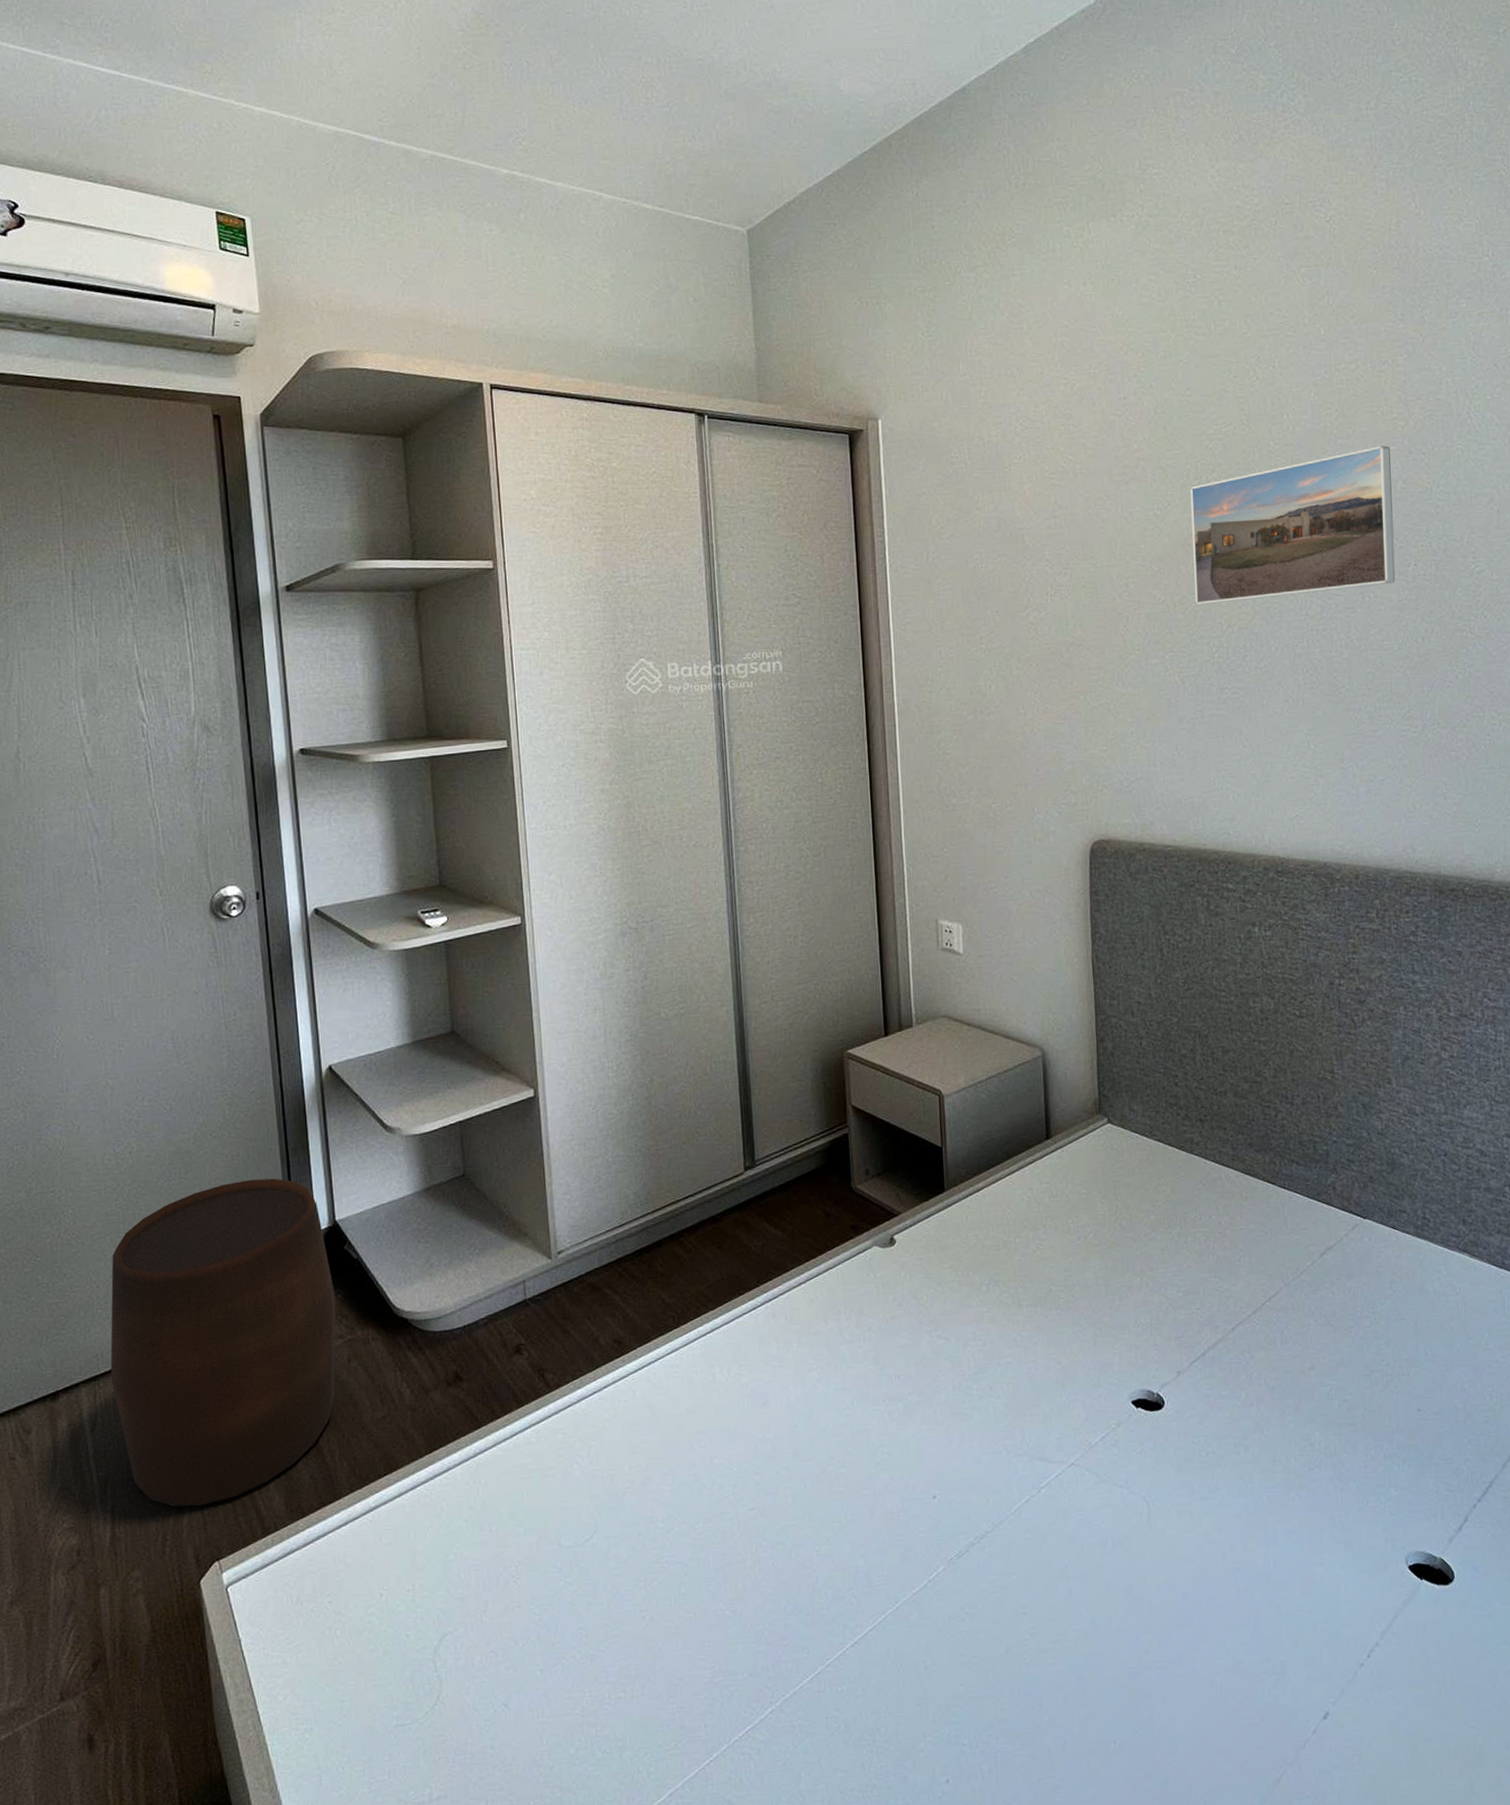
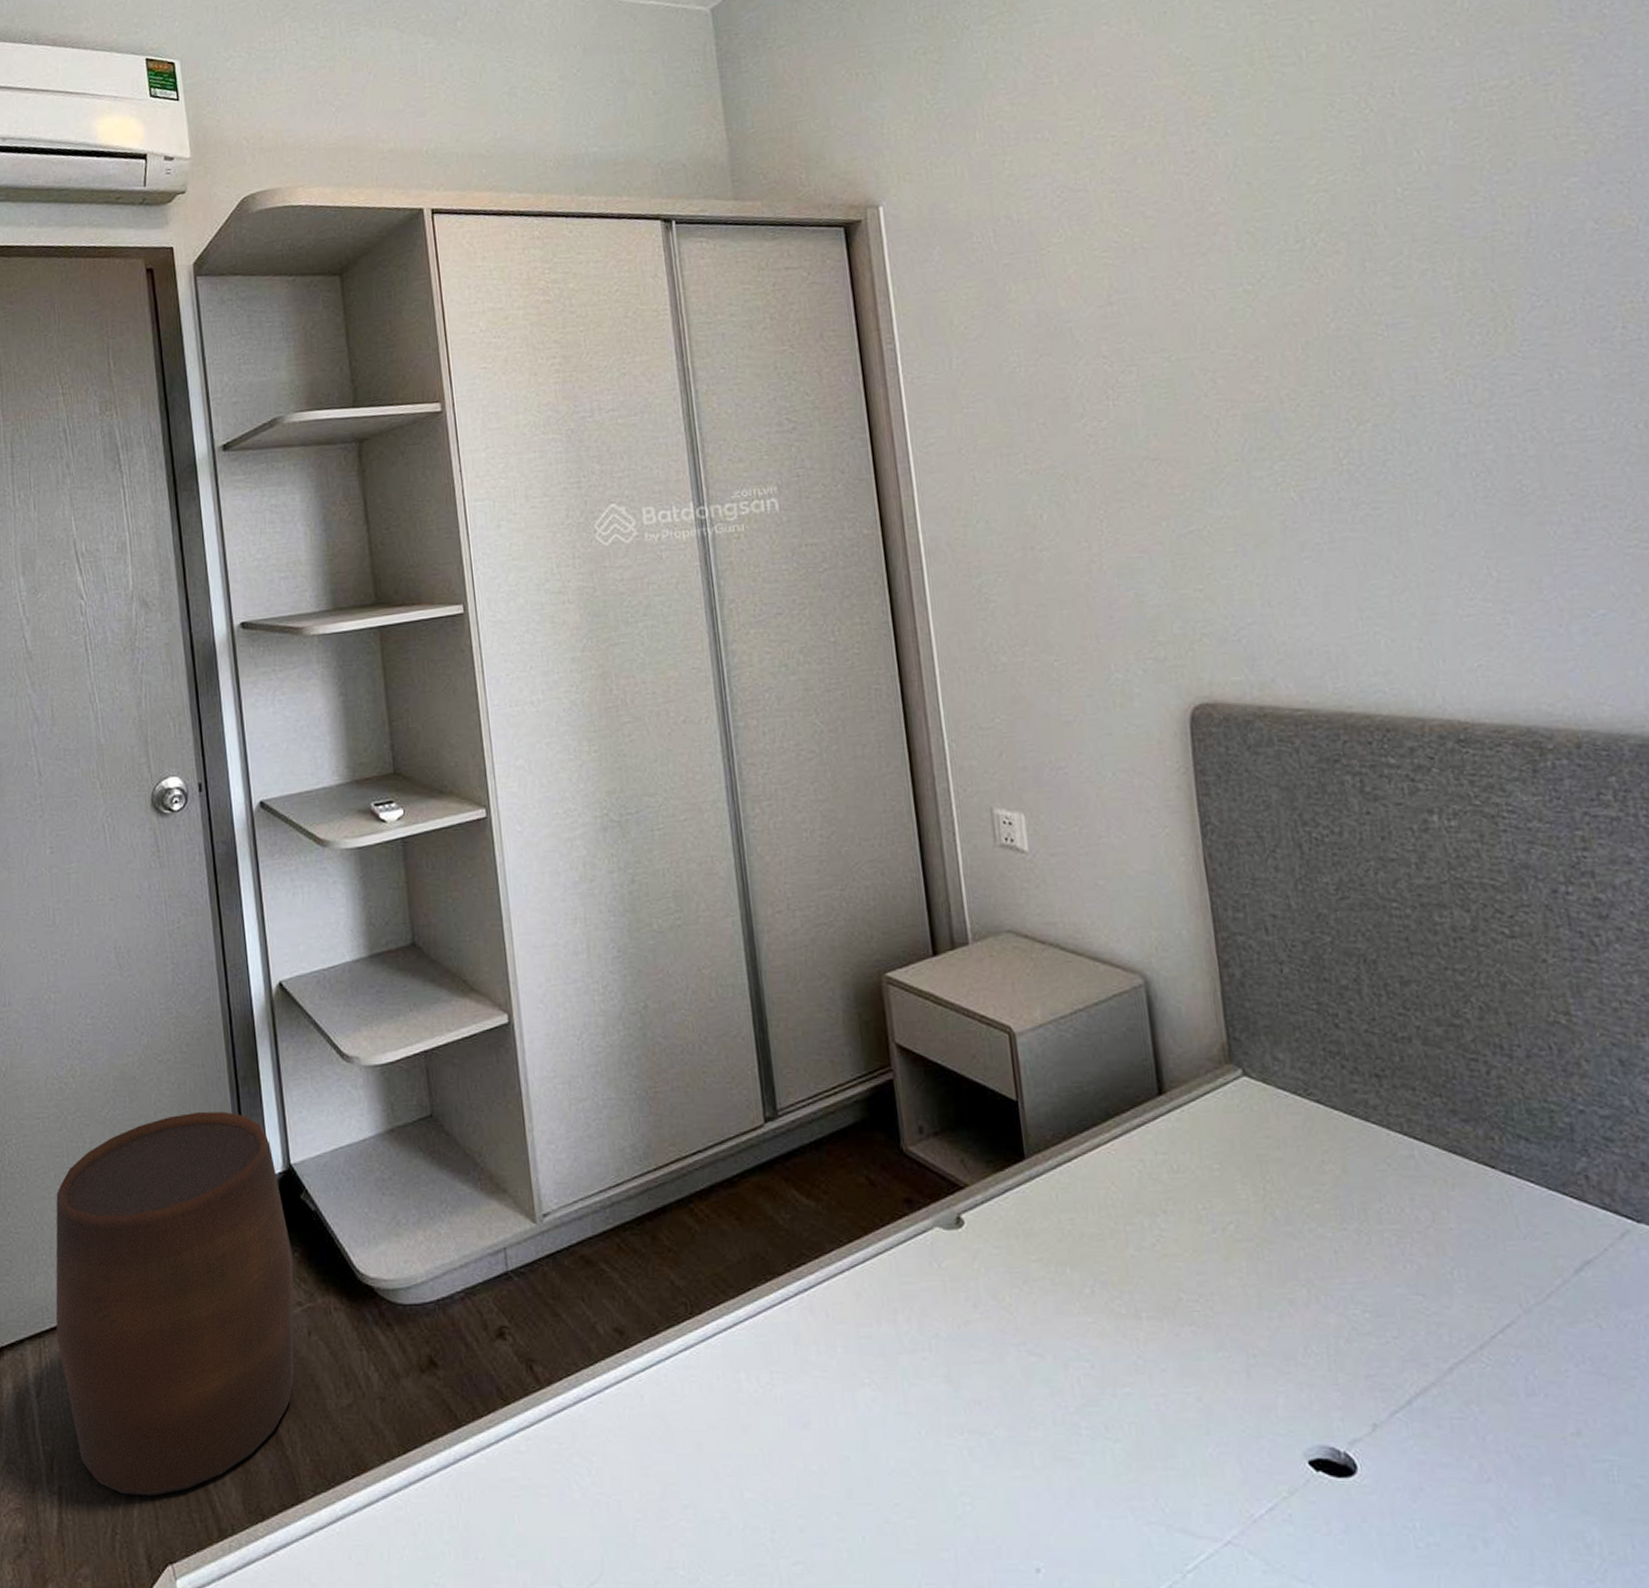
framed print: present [1190,446,1396,605] -> none [1290,177,1597,399]

